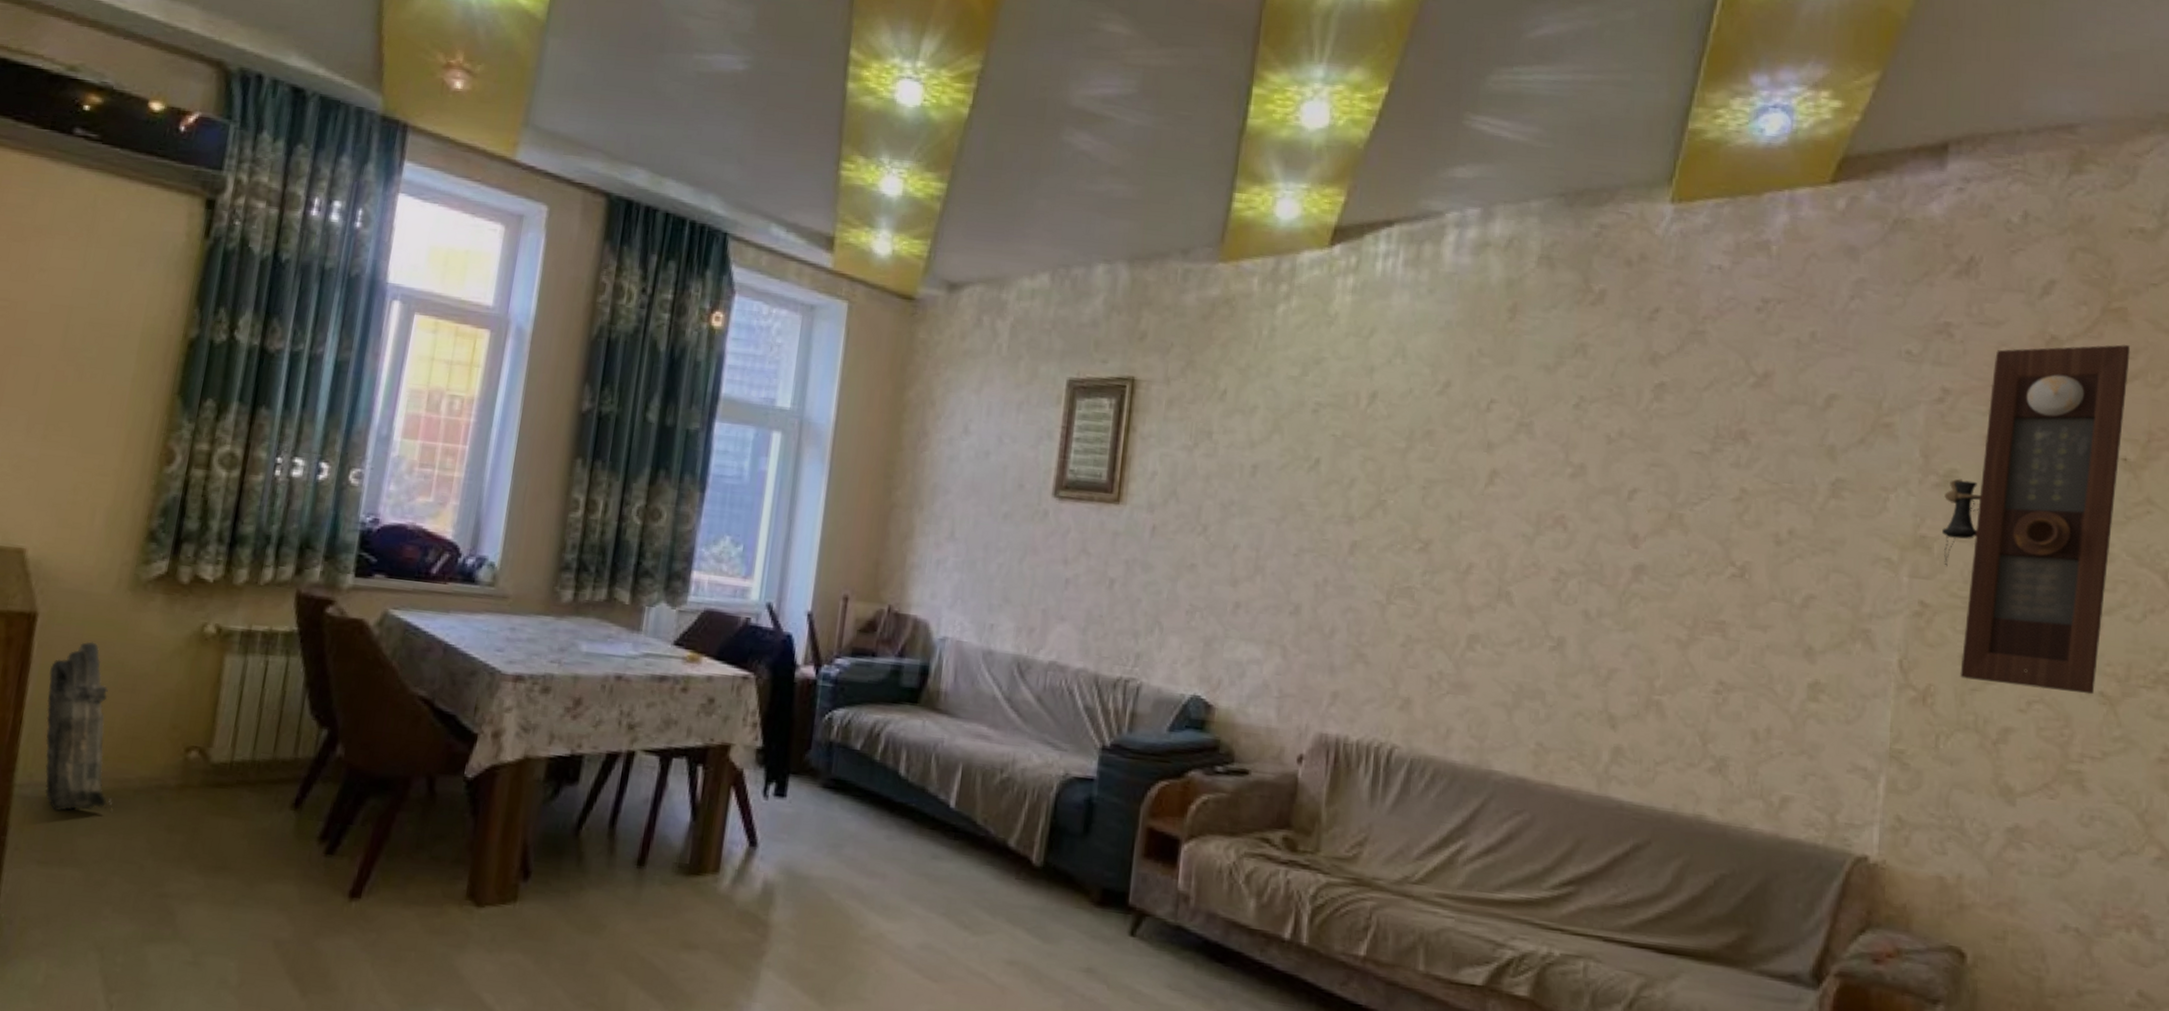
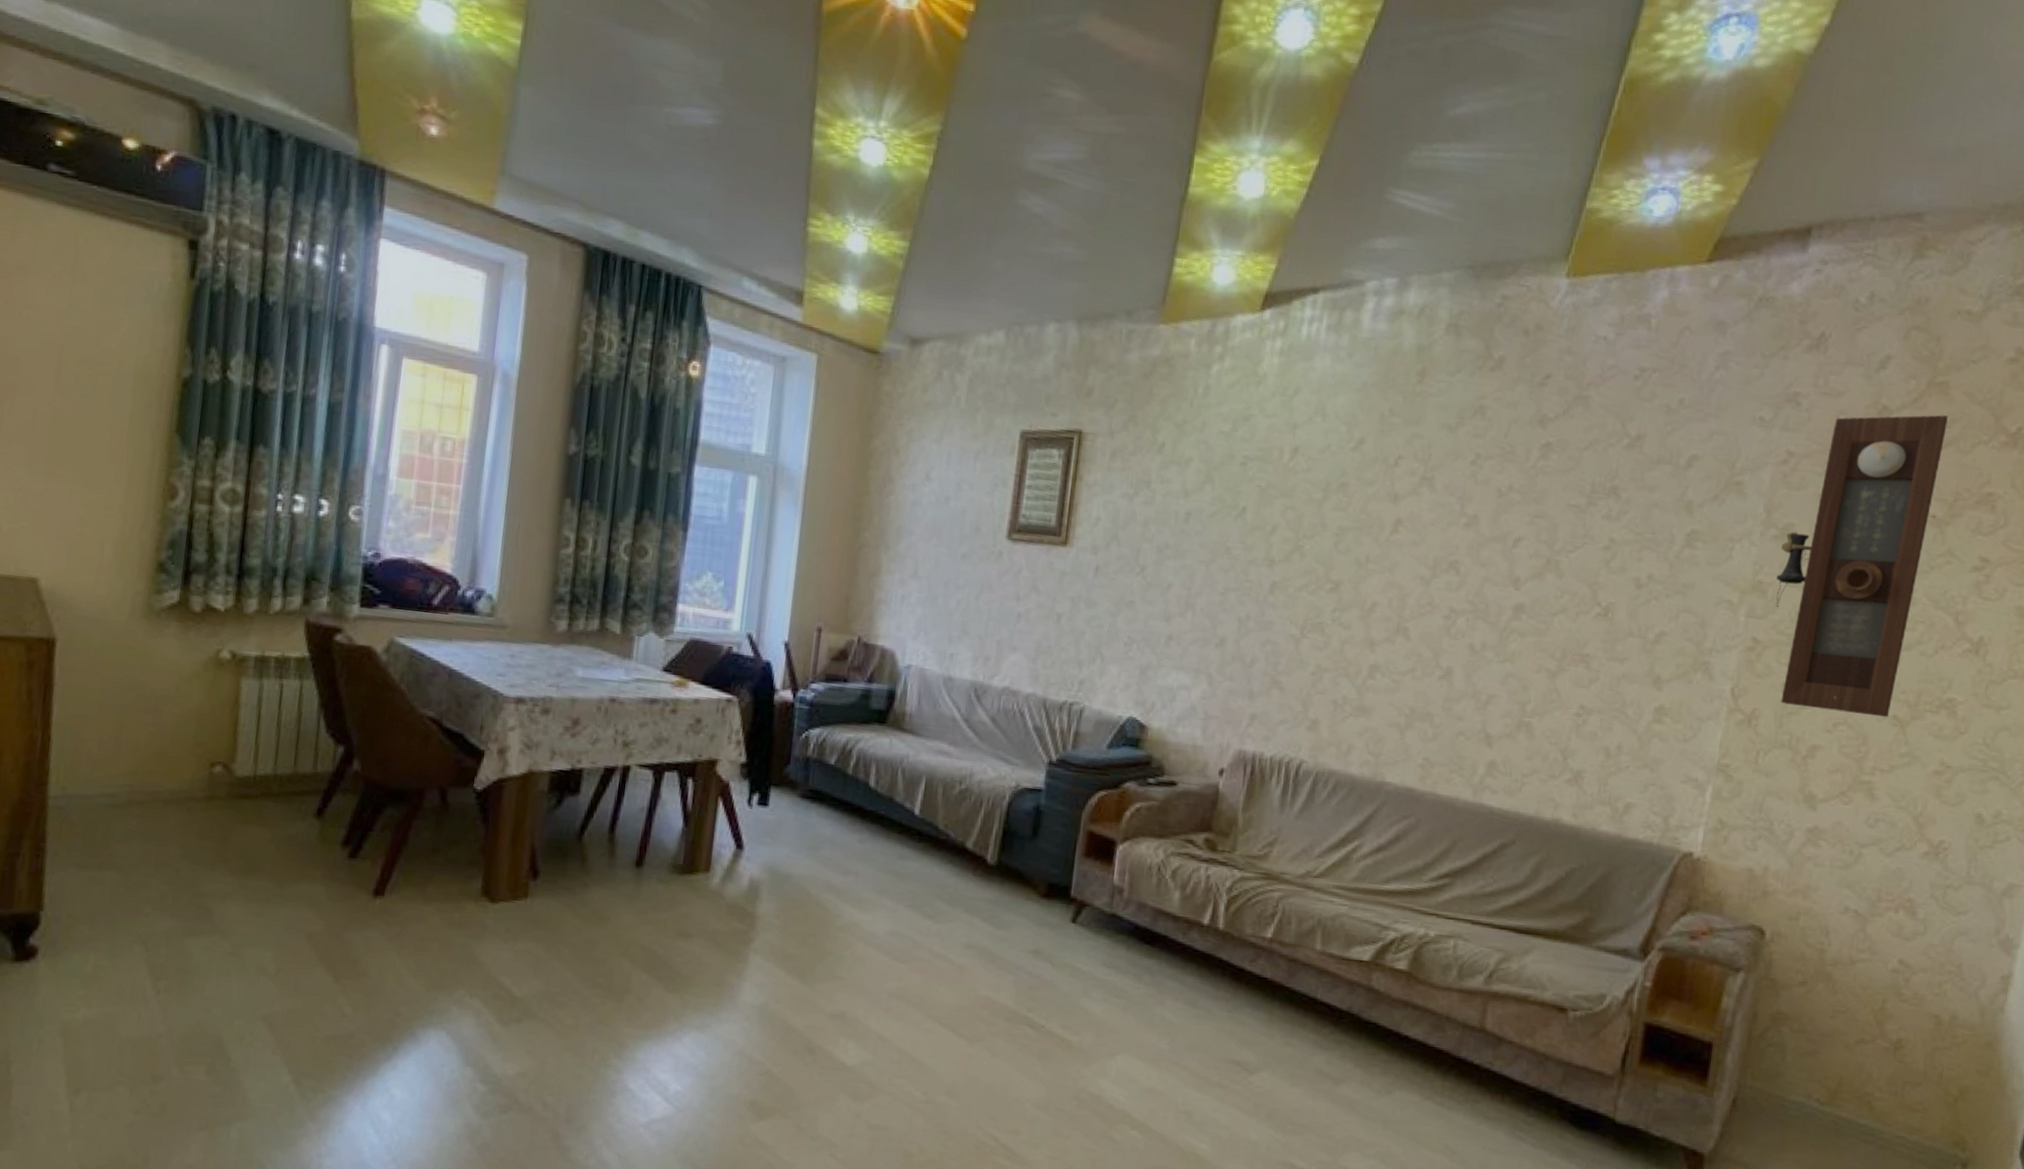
architectural model: present [45,642,113,813] -> none [73,666,146,822]

